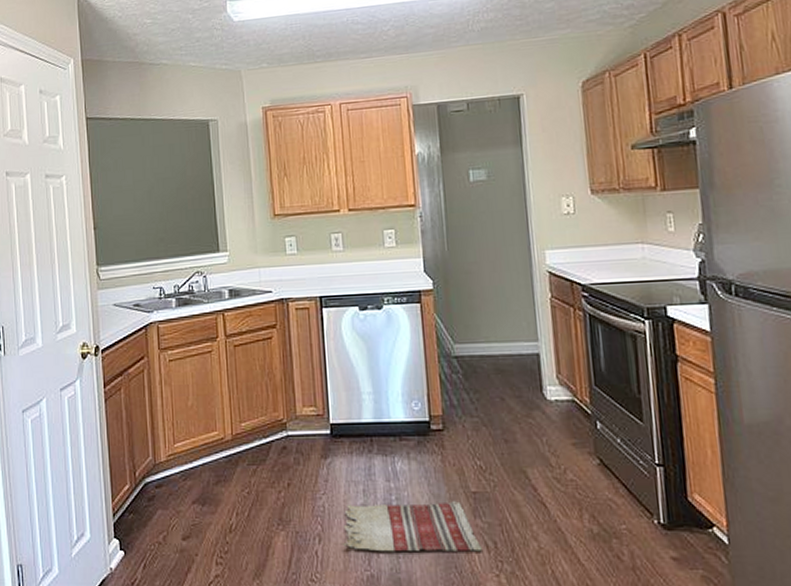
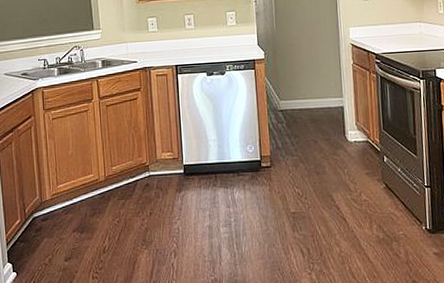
rug: present [341,501,482,552] -> none [192,220,299,261]

